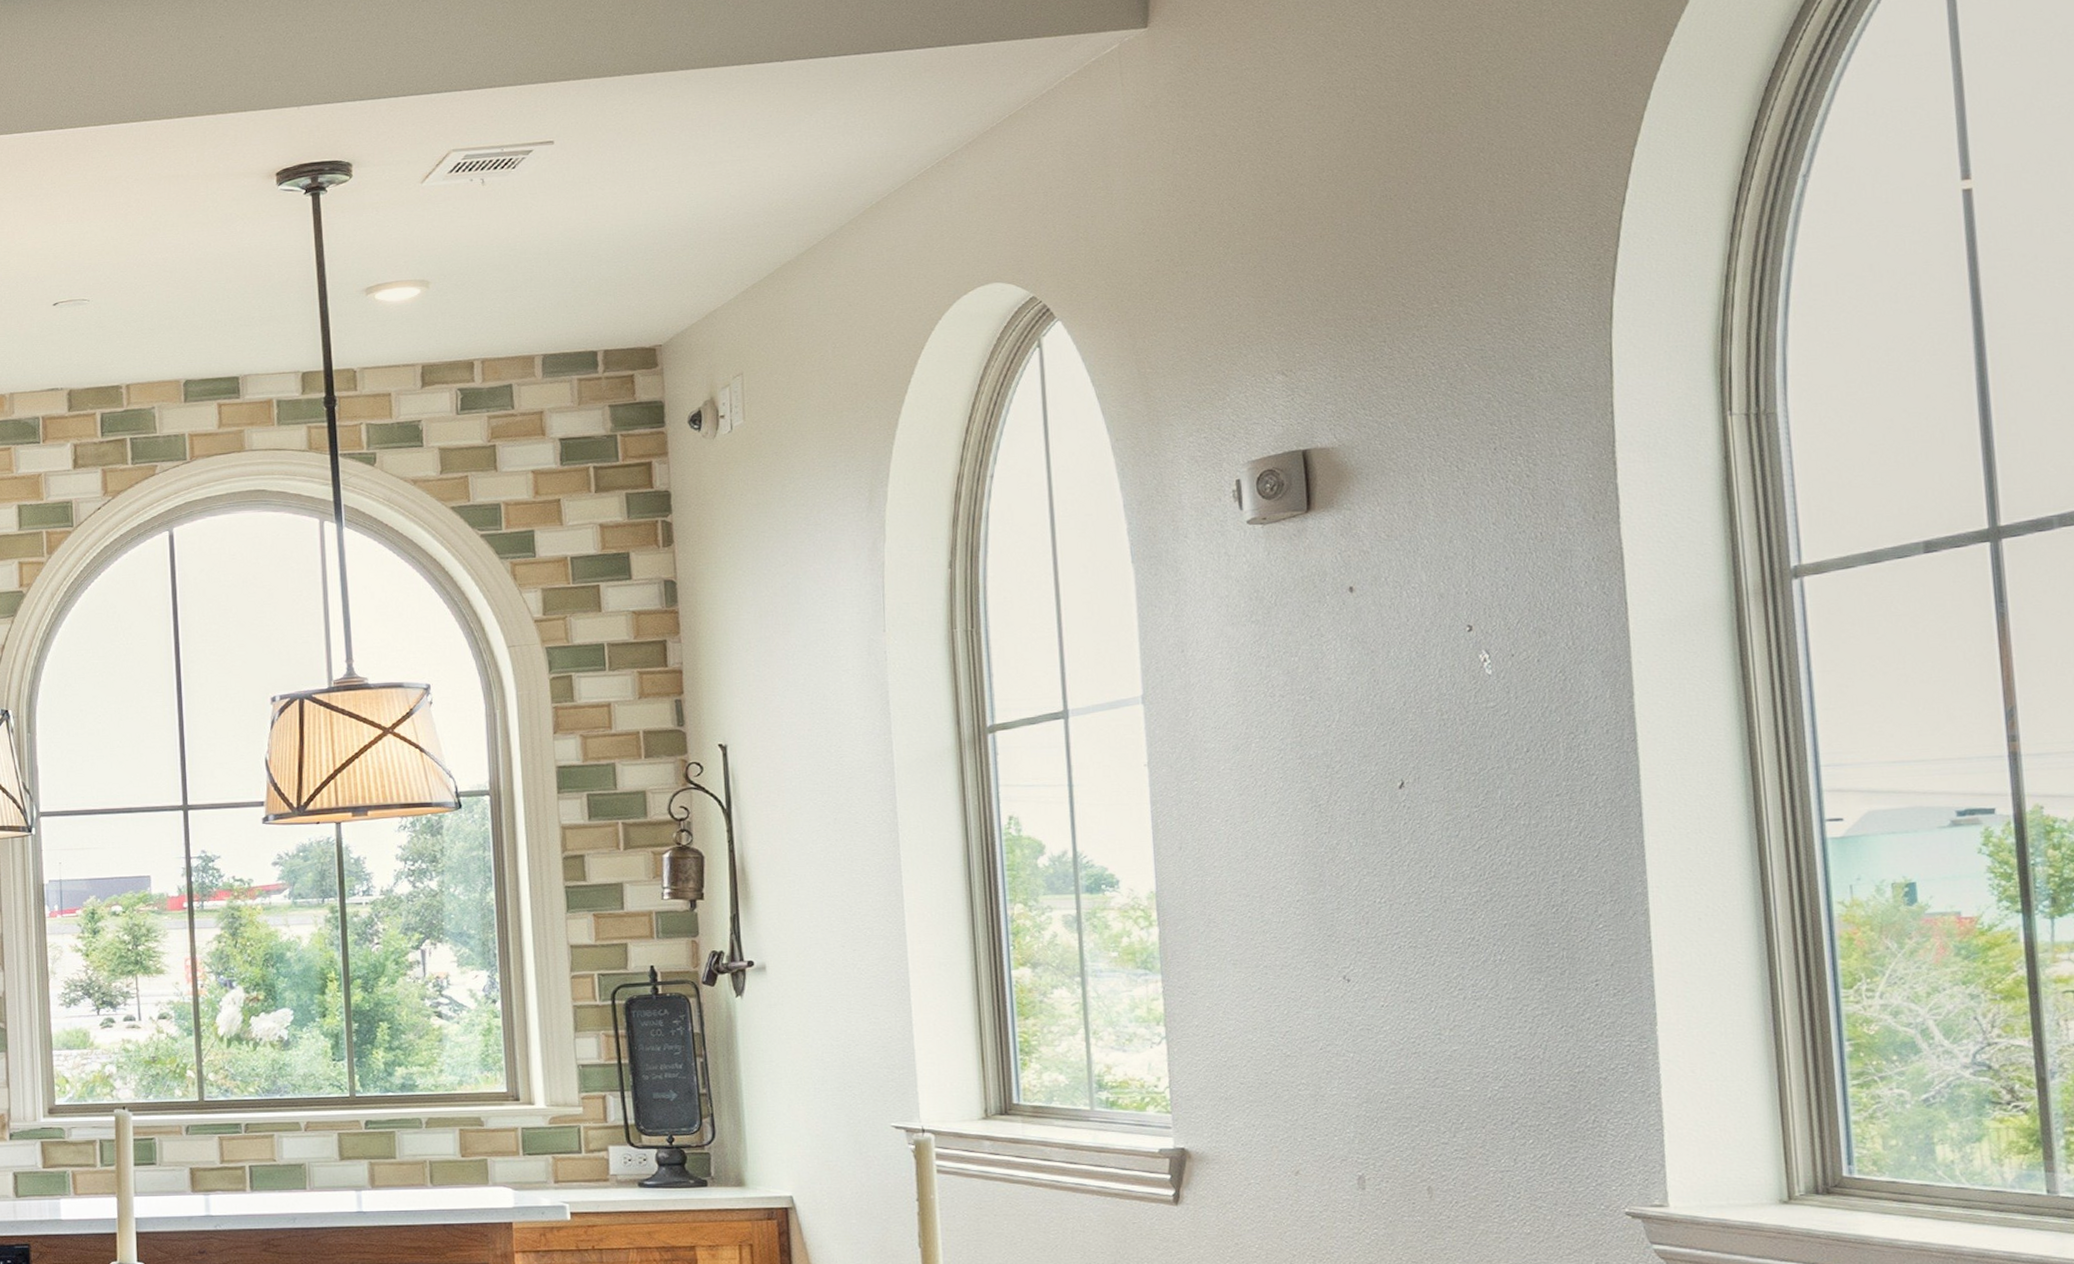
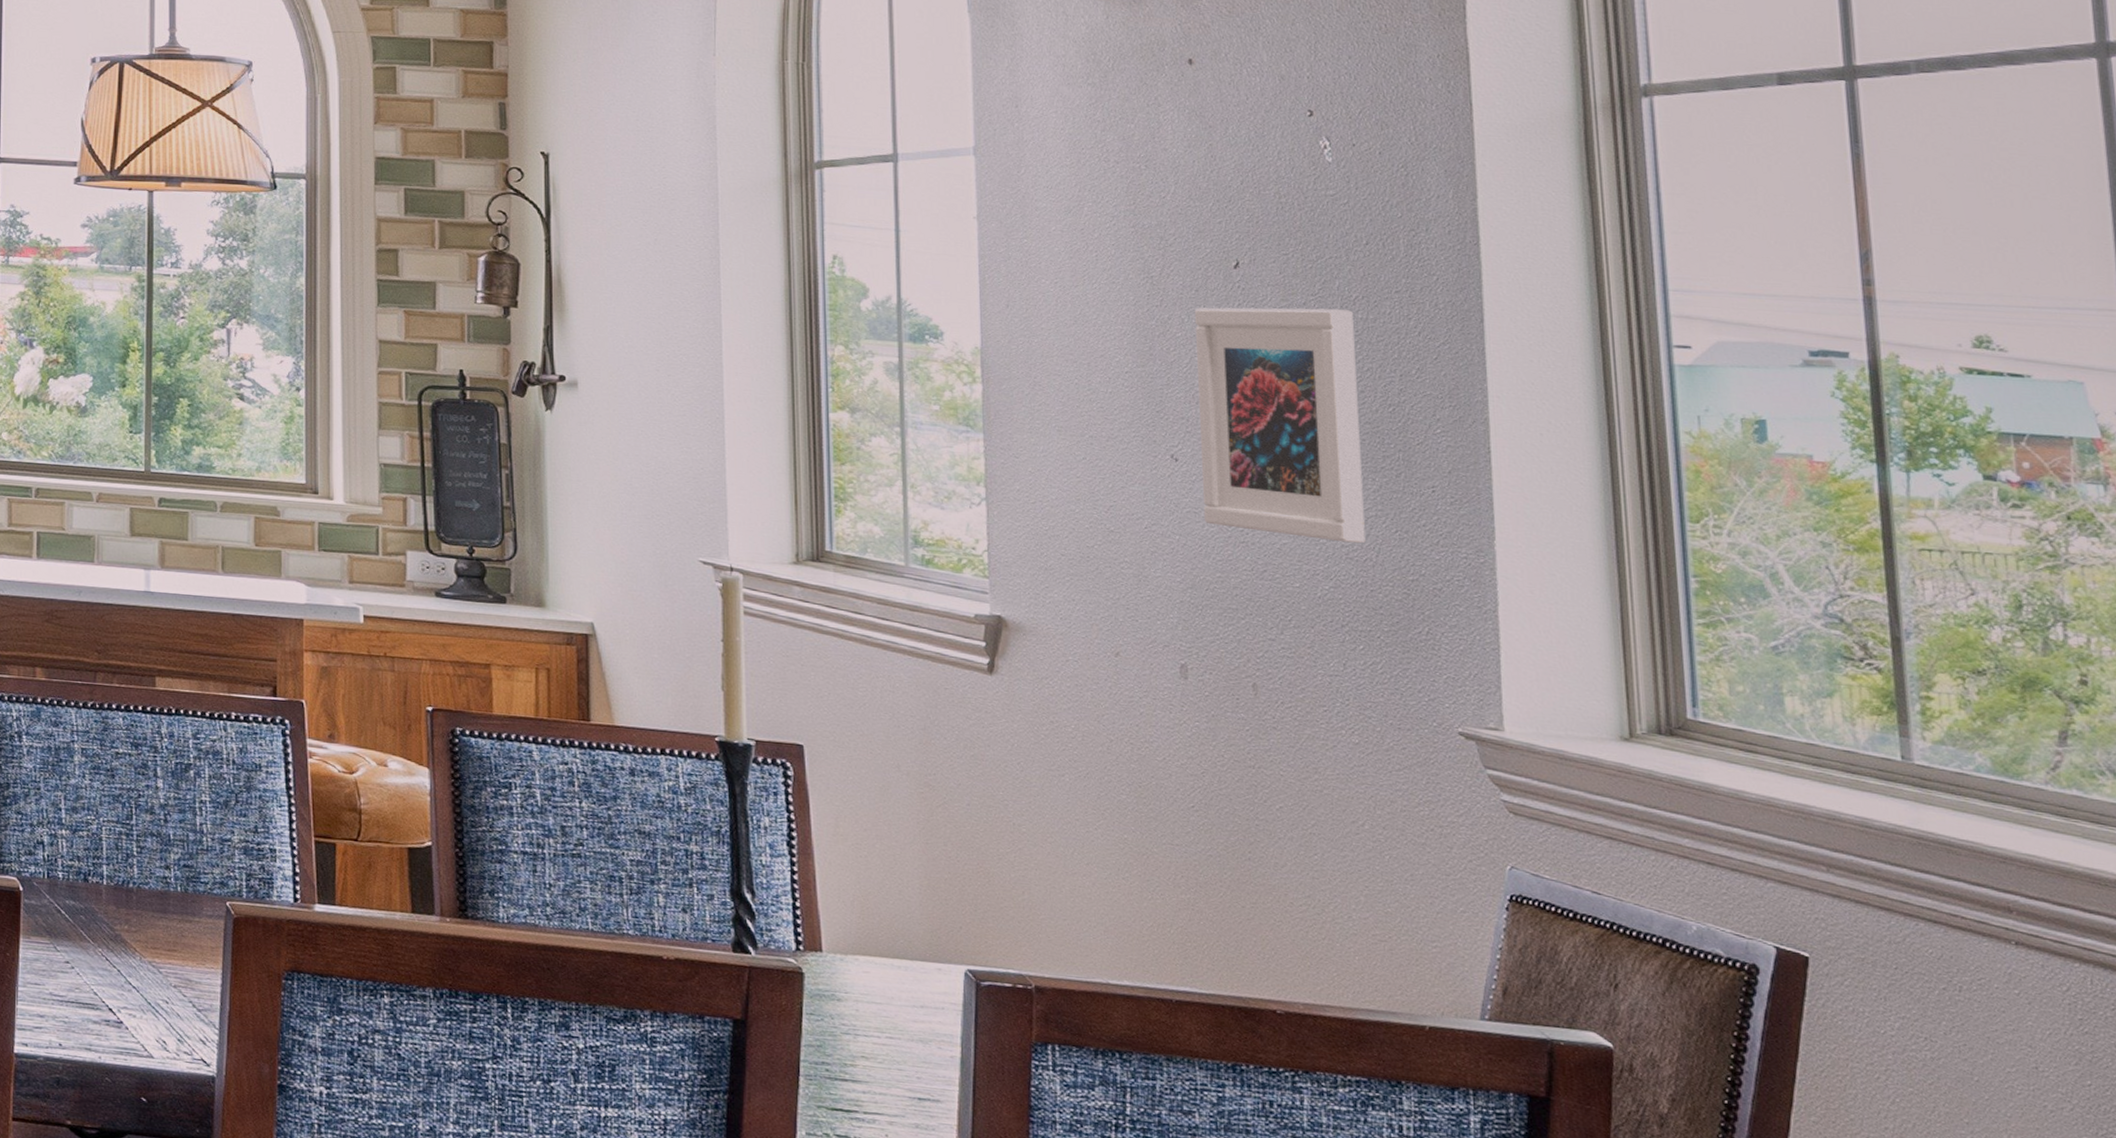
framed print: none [1362,818,1533,1043] -> present [1195,307,1366,544]

